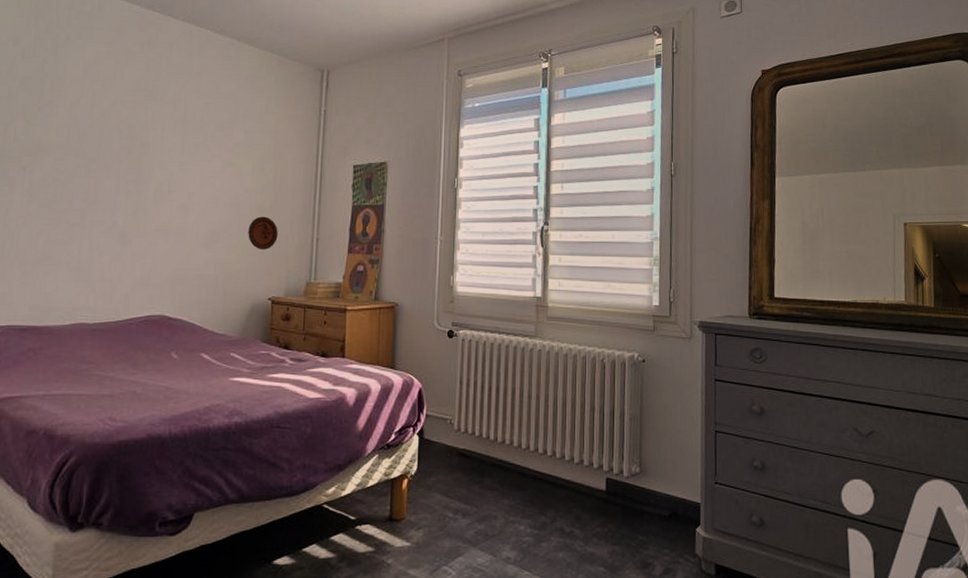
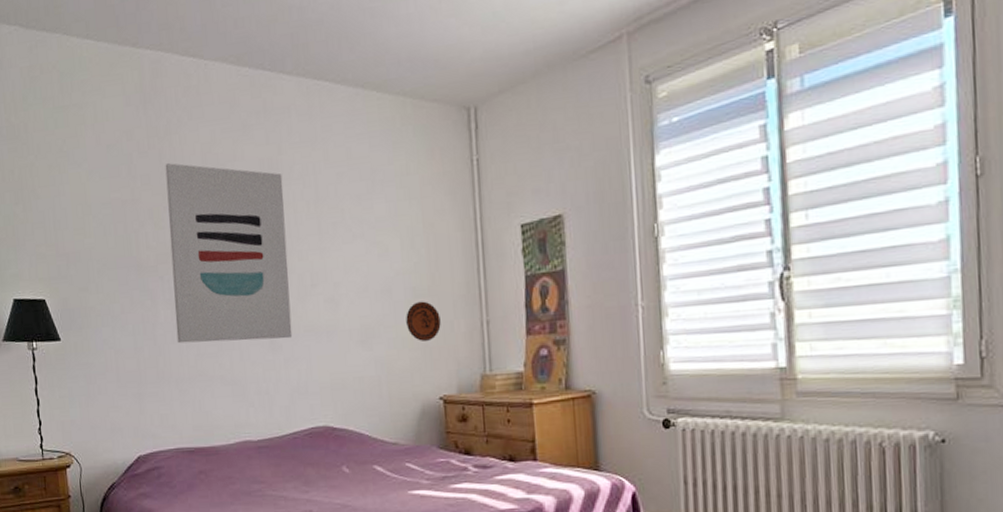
wall art: none [28,71,156,235] -> present [165,163,293,344]

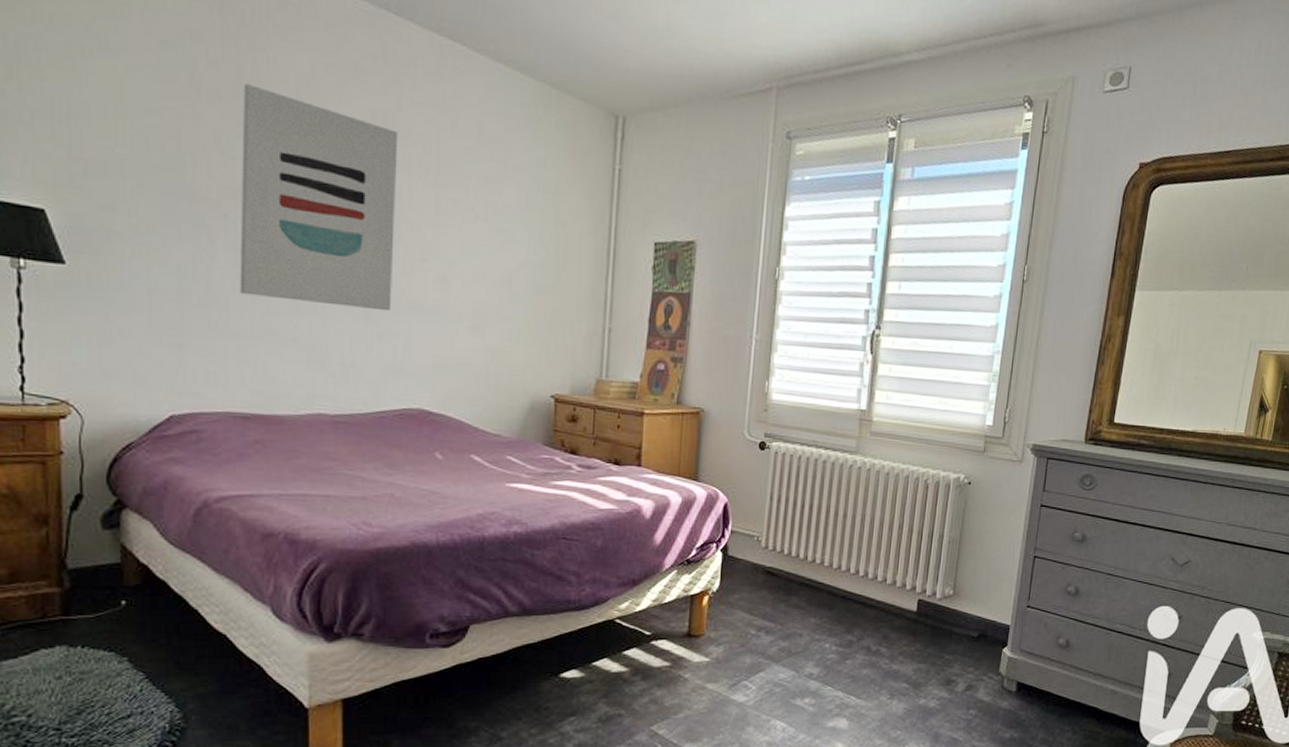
decorative plate: present [406,301,441,341] -> none [524,297,562,338]

